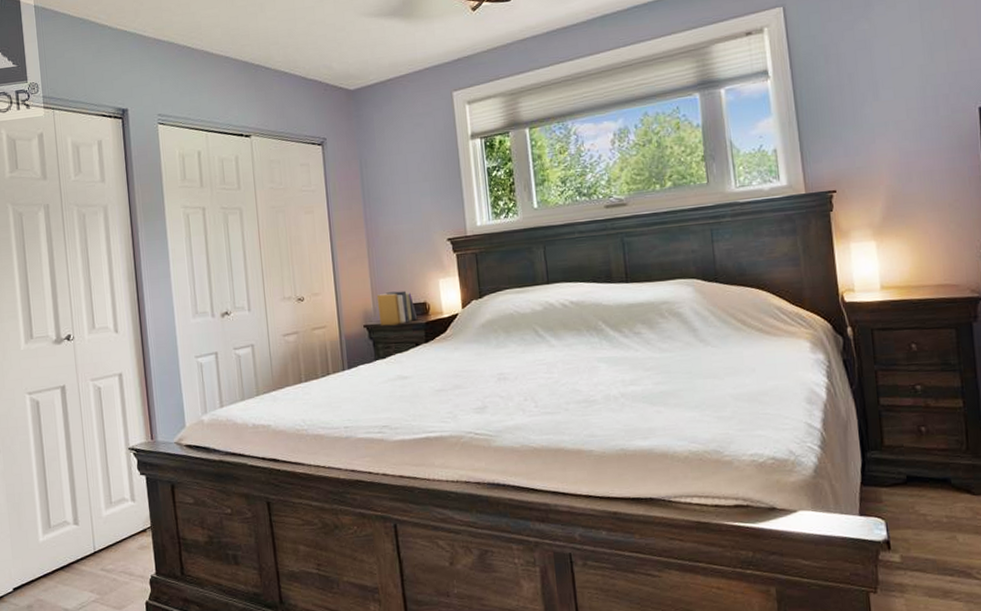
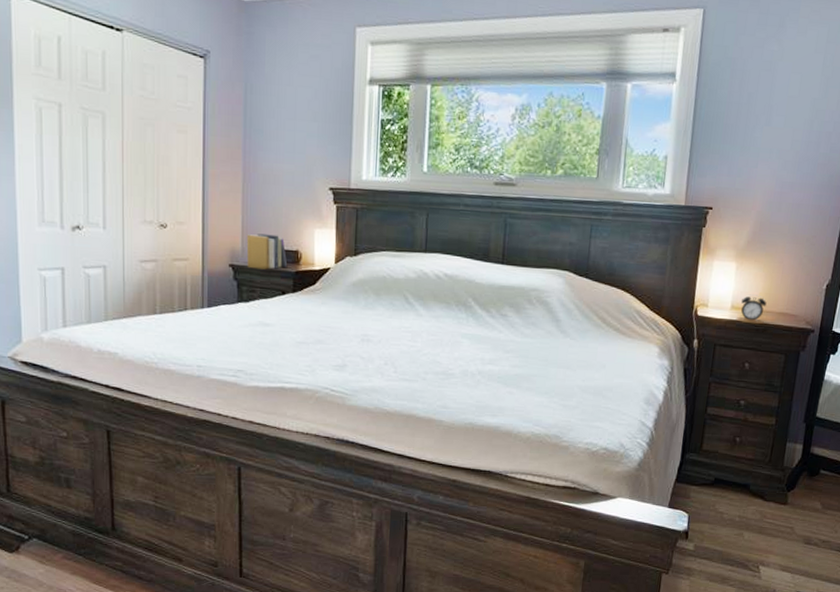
alarm clock: none [889,270,922,302] -> present [735,294,767,325]

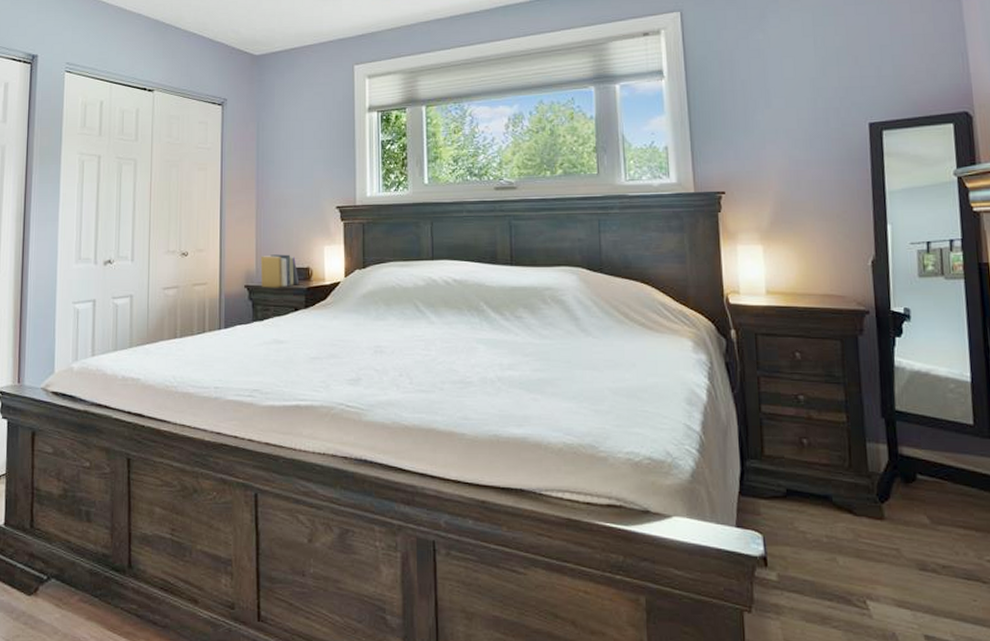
alarm clock: present [735,294,767,325] -> none [774,277,807,309]

